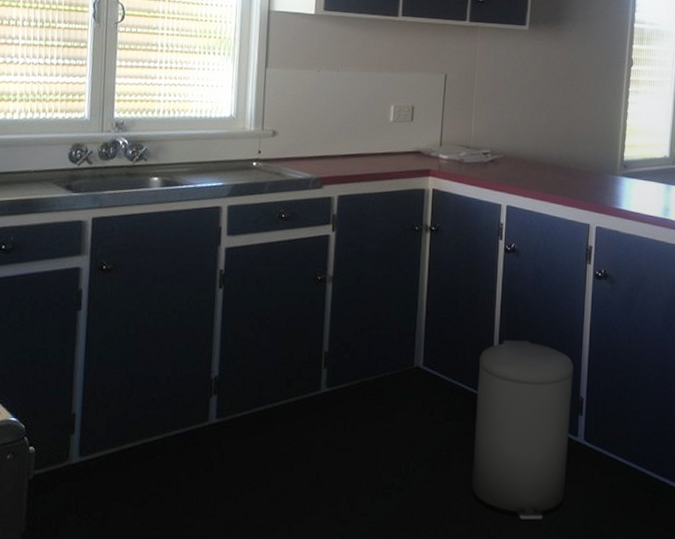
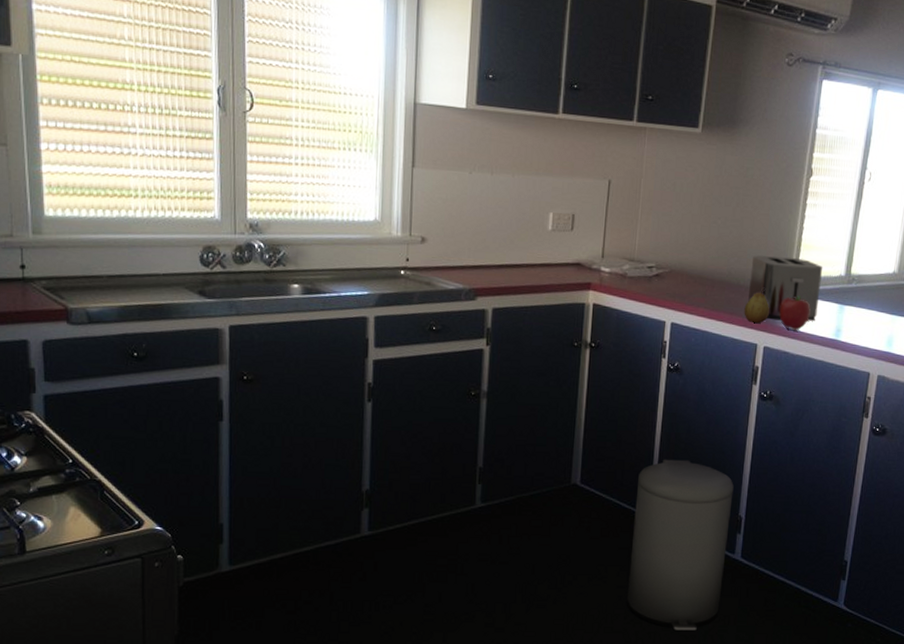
fruit: none [575,171,599,205] -> present [744,288,769,324]
toaster: none [578,140,648,200] -> present [747,255,823,320]
fruit: none [609,176,639,210] -> present [779,295,811,330]

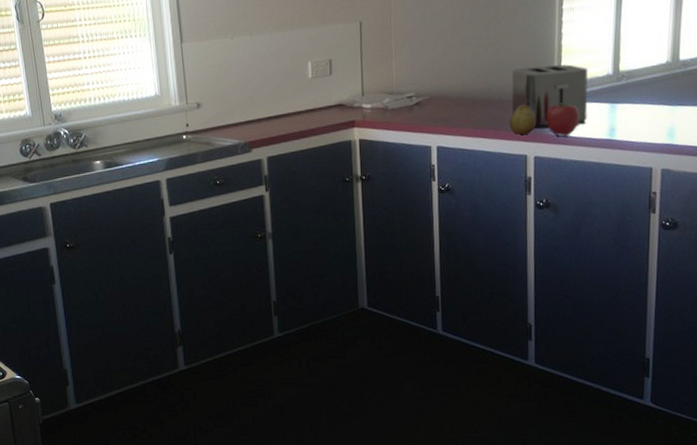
pedal bin: present [626,459,734,632] -> none [422,275,520,438]

